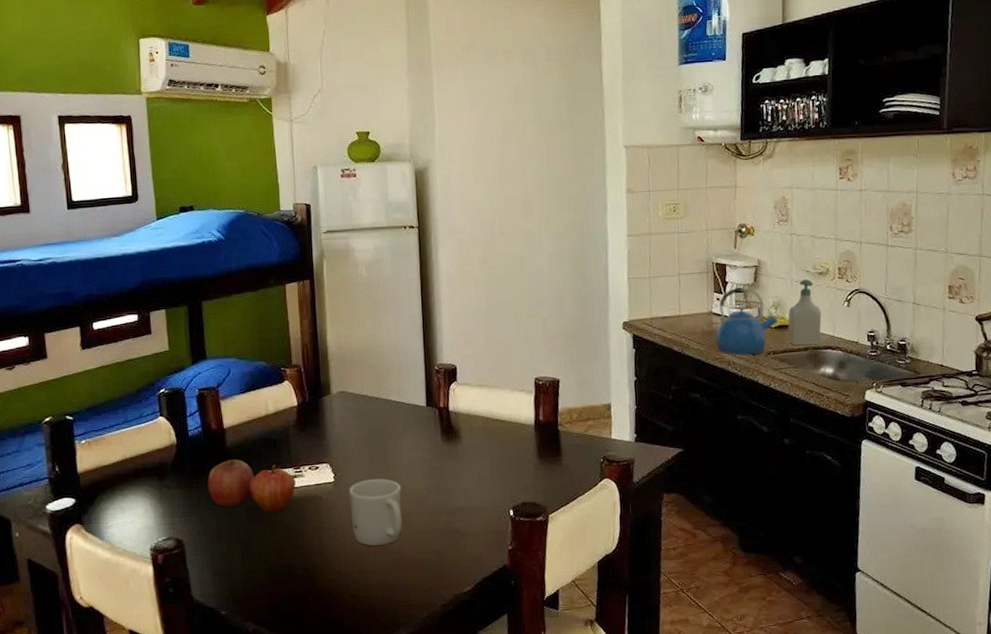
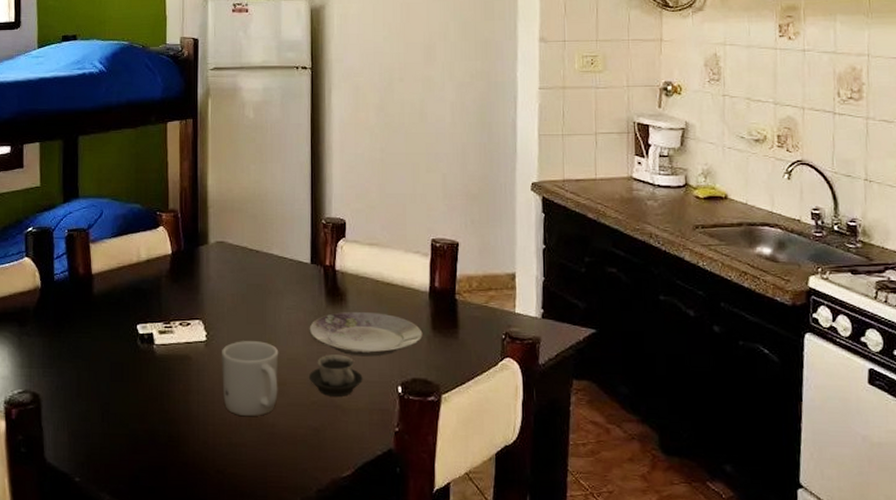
fruit: present [207,458,255,507] -> none [70,308,121,362]
fruit: present [249,464,296,513] -> none [114,317,164,372]
plate: none [427,446,530,486] -> present [309,311,423,357]
cup: none [429,486,478,523] -> present [308,354,363,397]
kettle: present [715,287,778,356] -> none [635,150,708,228]
soap bottle: present [787,279,822,346] -> none [718,146,758,221]

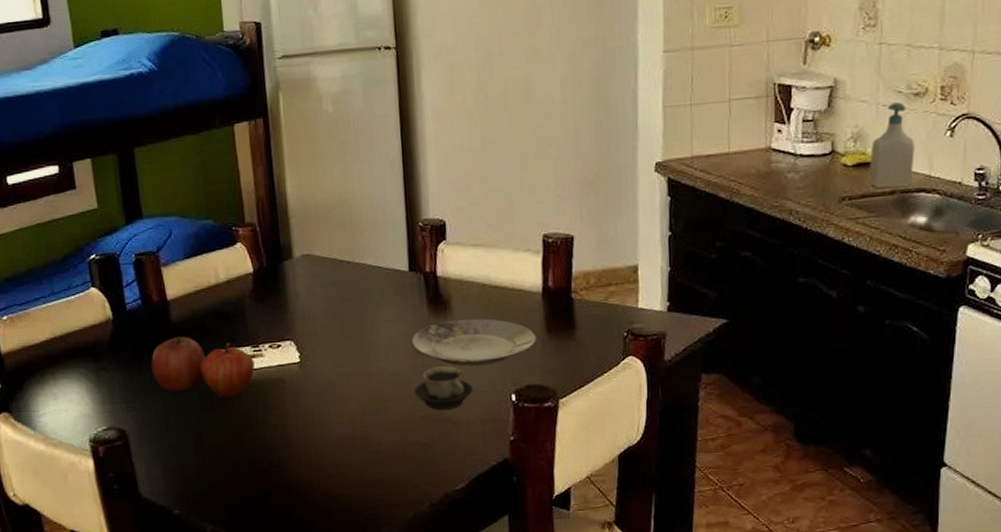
fruit: none [70,308,121,362] -> present [151,336,206,393]
fruit: none [114,317,164,372] -> present [199,342,255,399]
mug: present [222,341,279,417] -> none [318,358,382,437]
soap bottle: none [718,146,758,221] -> present [868,102,915,189]

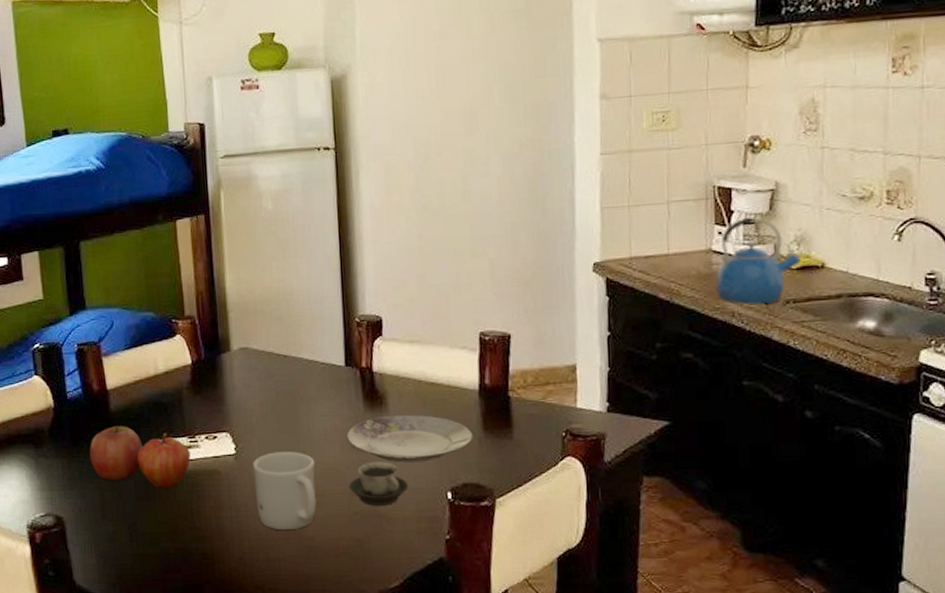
mug: none [318,358,382,437] -> present [253,452,317,531]
kettle: none [774,114,857,203] -> present [715,216,801,305]
soap bottle: present [868,102,915,189] -> none [813,206,861,293]

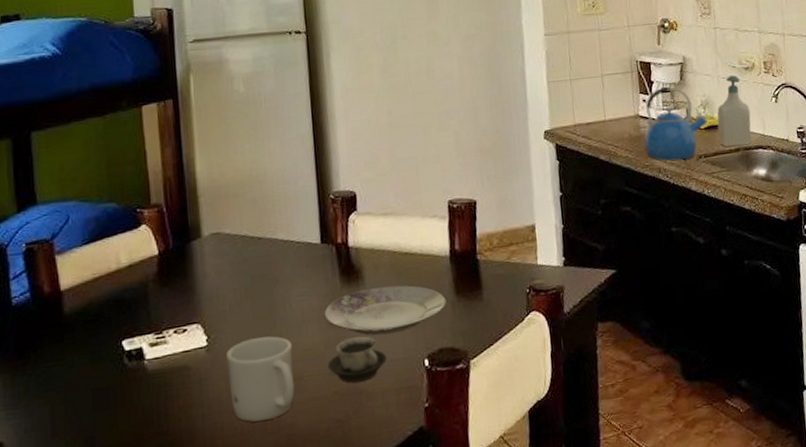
fruit: present [89,425,143,481] -> none [38,329,103,393]
fruit: present [136,432,191,489] -> none [94,331,157,394]
soap bottle: none [813,206,861,293] -> present [717,75,751,147]

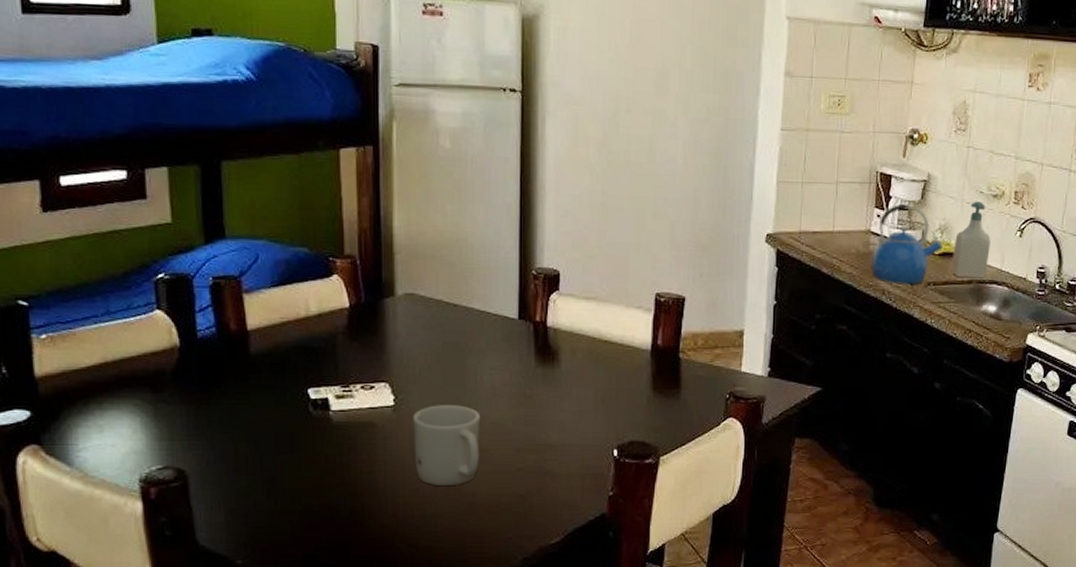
plate: present [324,285,447,336] -> none [515,371,642,419]
cup: present [327,336,387,383] -> none [514,418,575,462]

